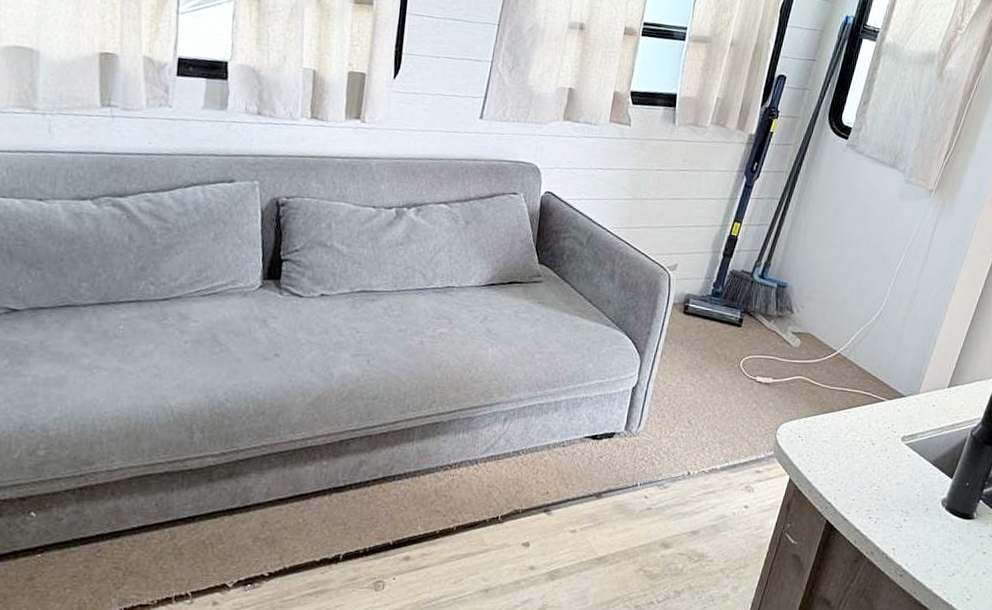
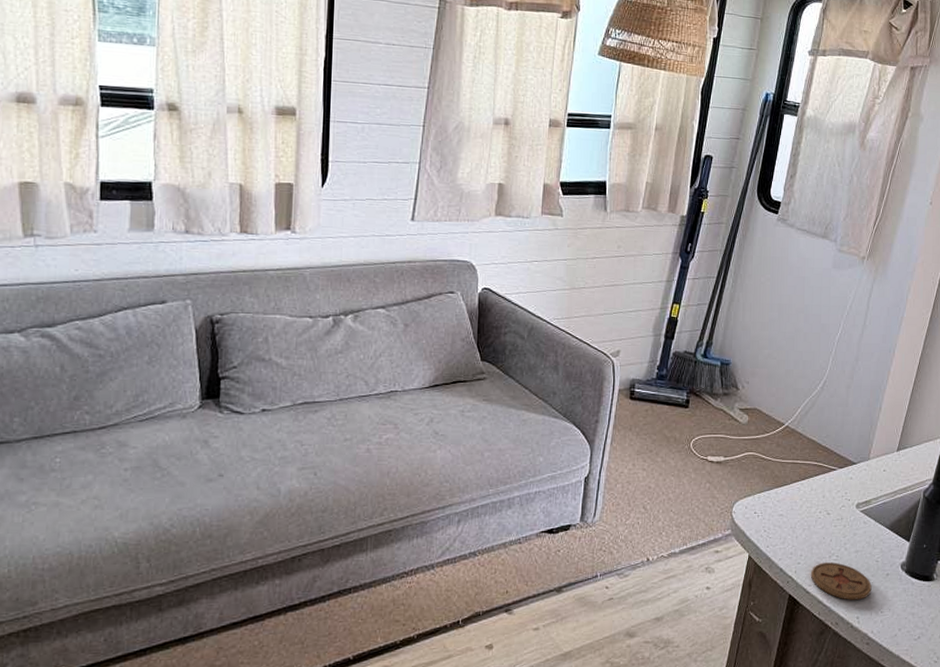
coaster: none [850,492,911,532] -> present [811,562,872,600]

